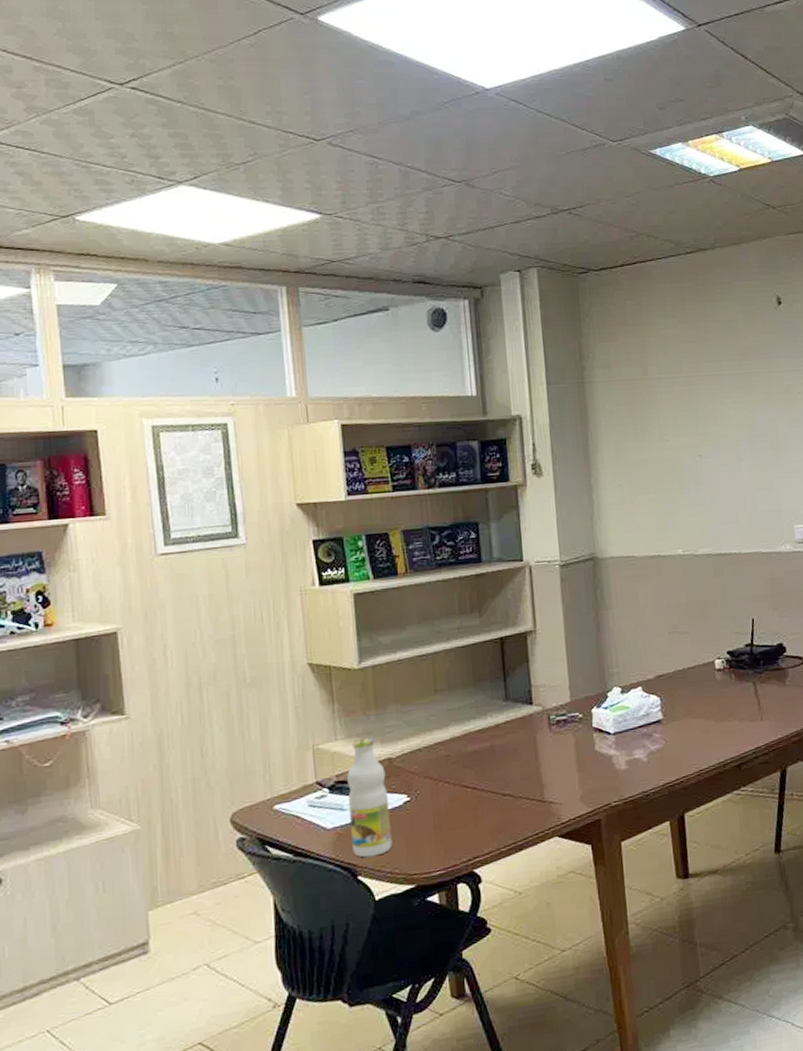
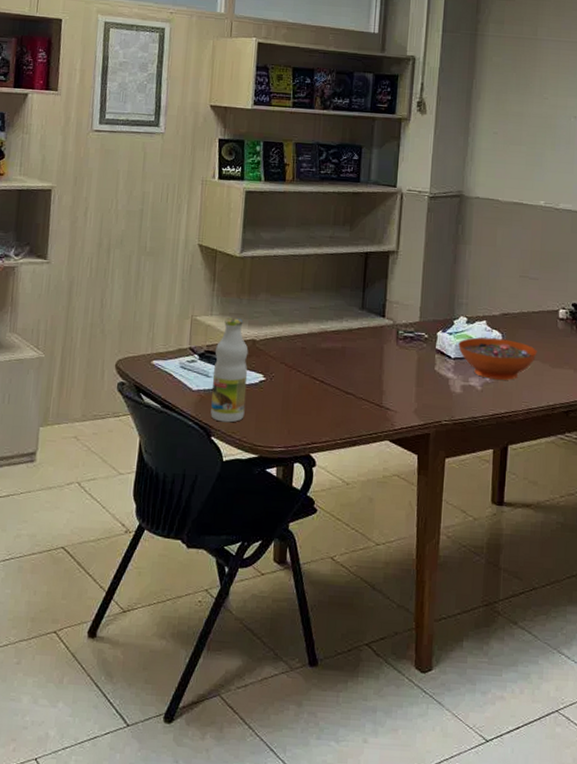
decorative bowl: none [616,702,700,748] -> present [458,337,537,380]

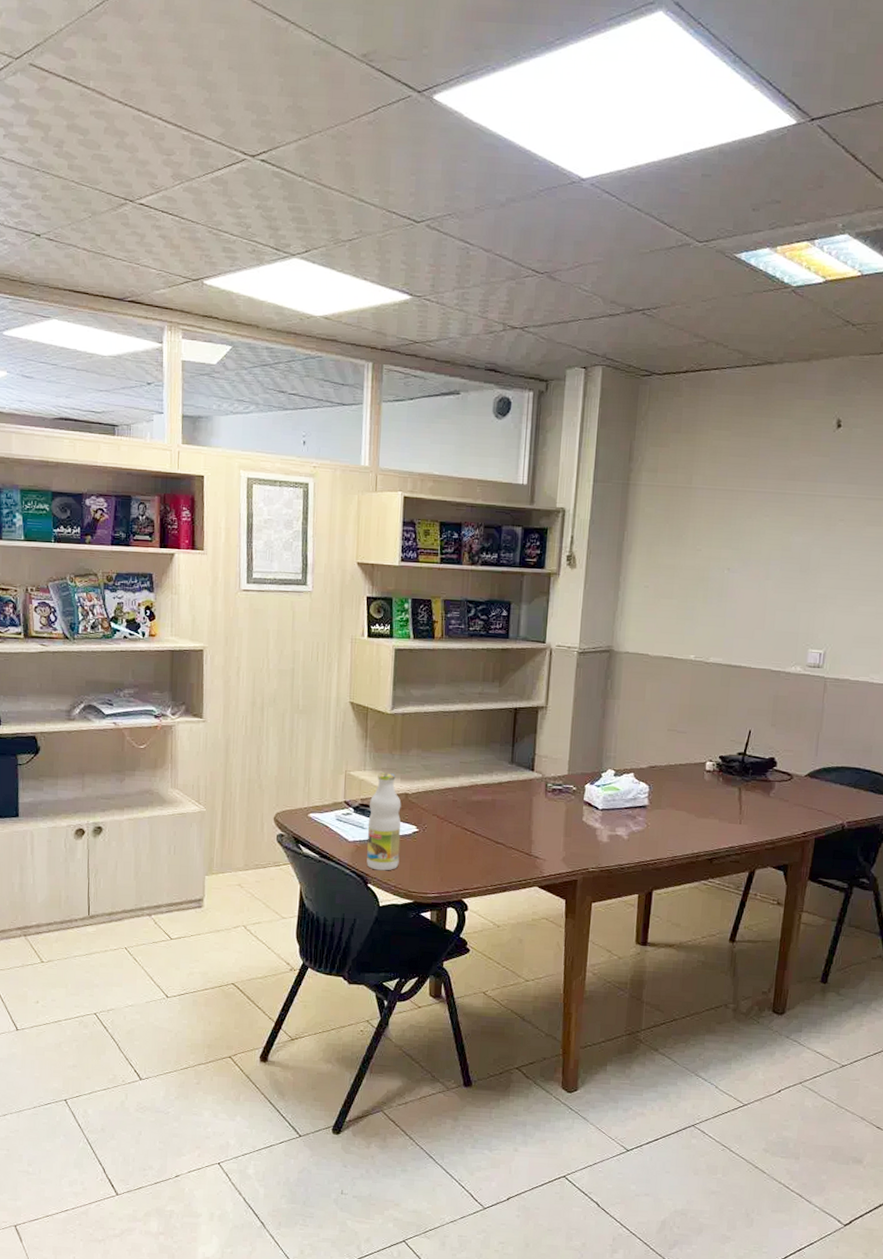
decorative bowl: present [458,337,537,380] -> none [606,789,684,830]

